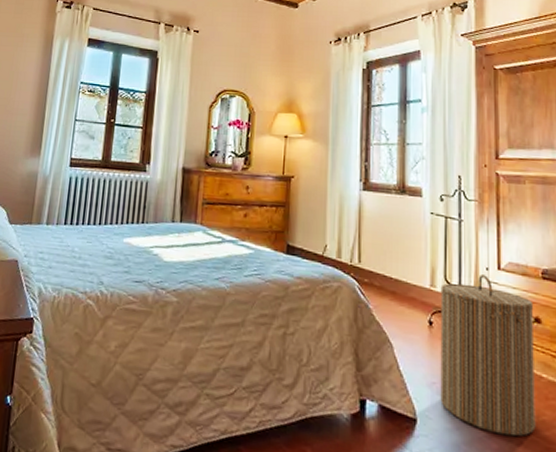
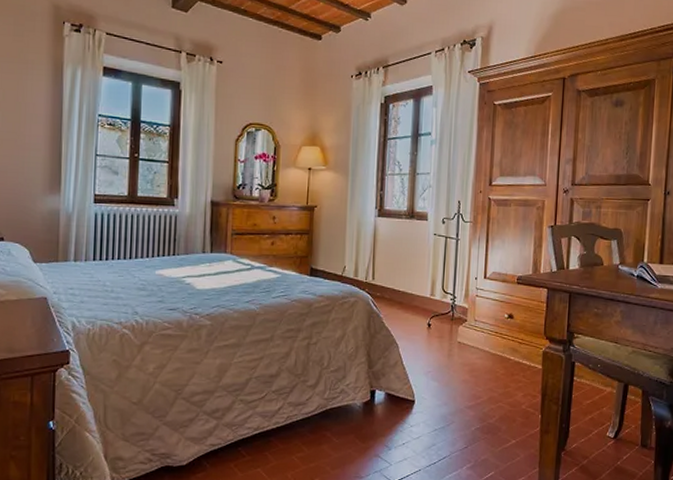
laundry hamper: present [440,274,536,437] -> none [434,283,509,405]

